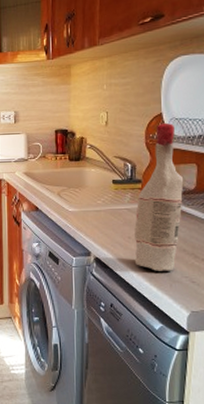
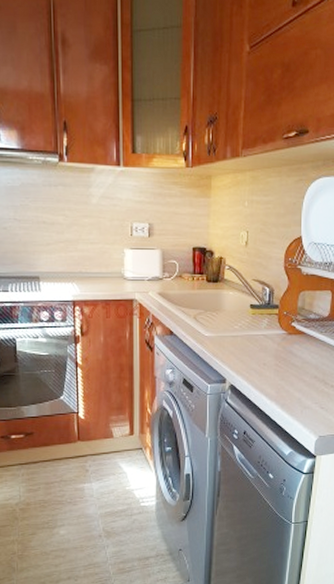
spray bottle: present [135,123,184,271] -> none [269,247,319,398]

